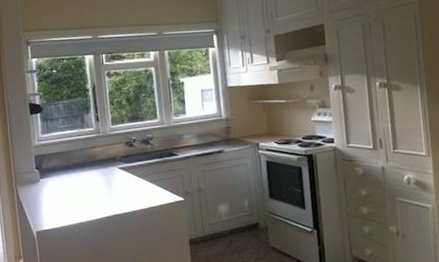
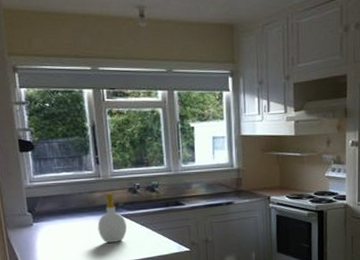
soap bottle: none [97,146,125,195] -> present [97,192,127,243]

